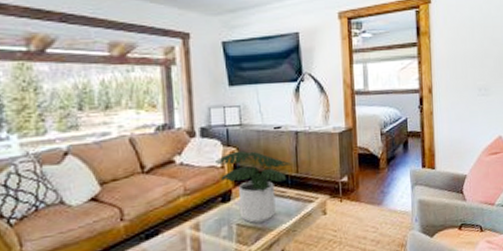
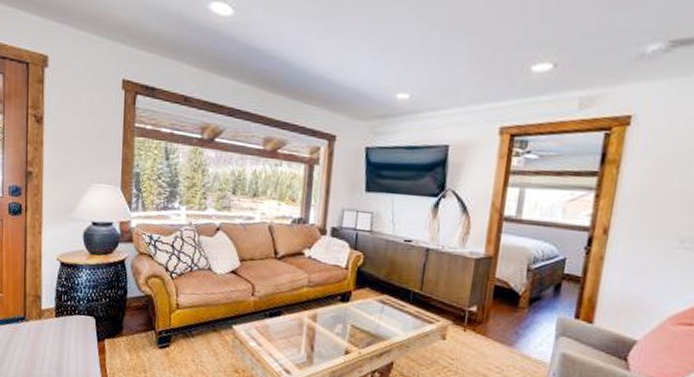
potted plant: present [216,150,292,224] -> none [341,255,417,331]

